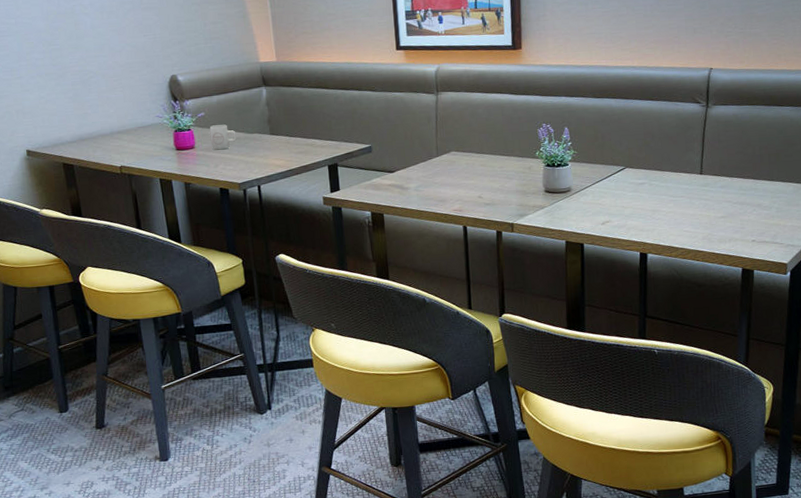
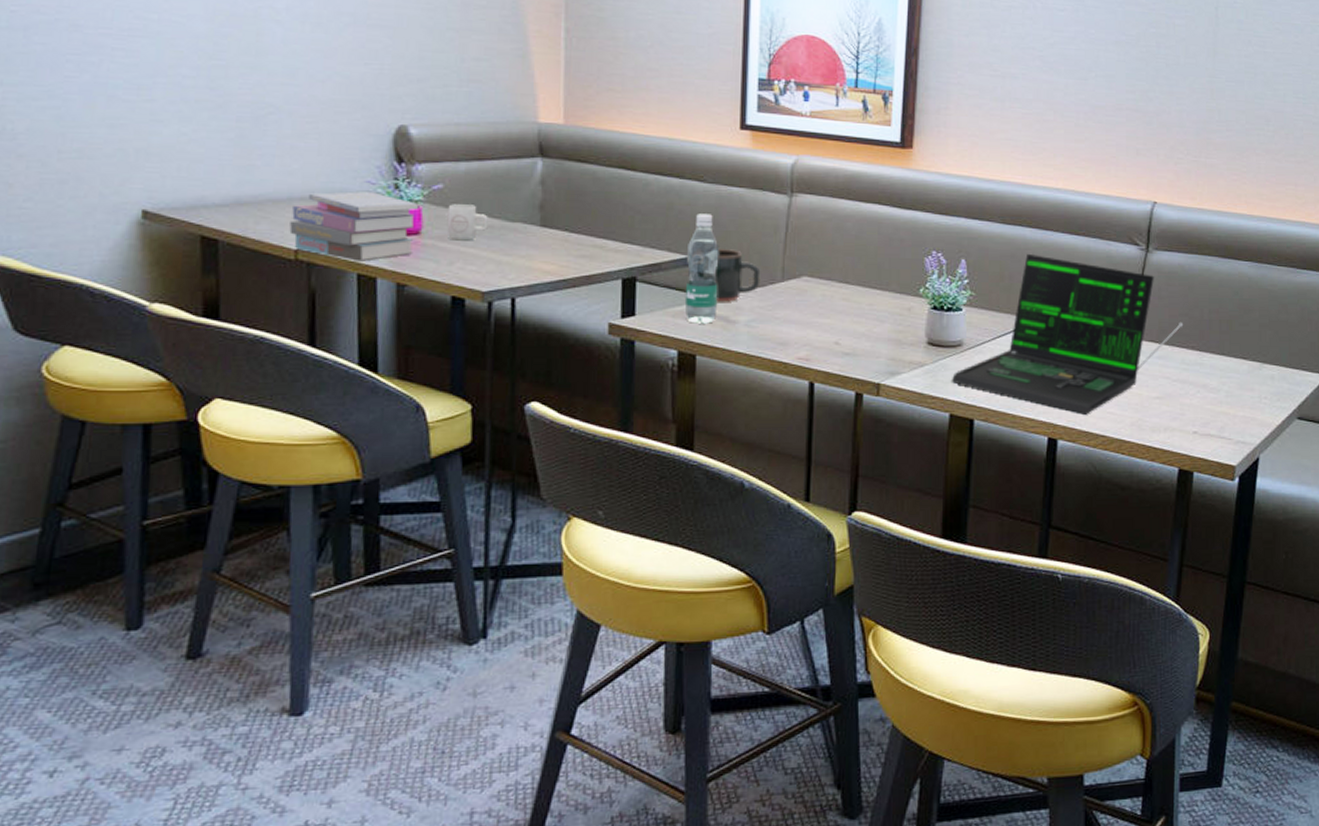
books: none [114,123,192,171] -> present [289,191,419,262]
bottle: none [369,114,395,192] -> present [684,214,720,324]
mug: none [389,137,422,175] -> present [714,249,761,302]
laptop: none [565,118,740,234] -> present [952,253,1184,415]

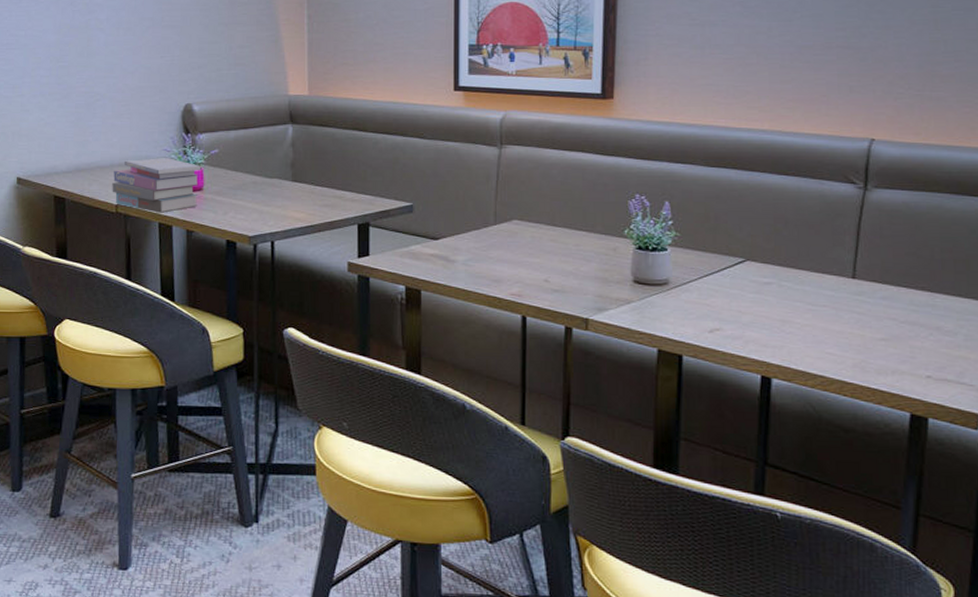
mug: present [447,204,488,241] -> none [222,165,252,195]
bottle: present [684,214,720,324] -> none [410,166,439,263]
mug: present [714,249,761,302] -> none [435,197,475,243]
laptop: present [952,253,1184,415] -> none [659,194,911,354]

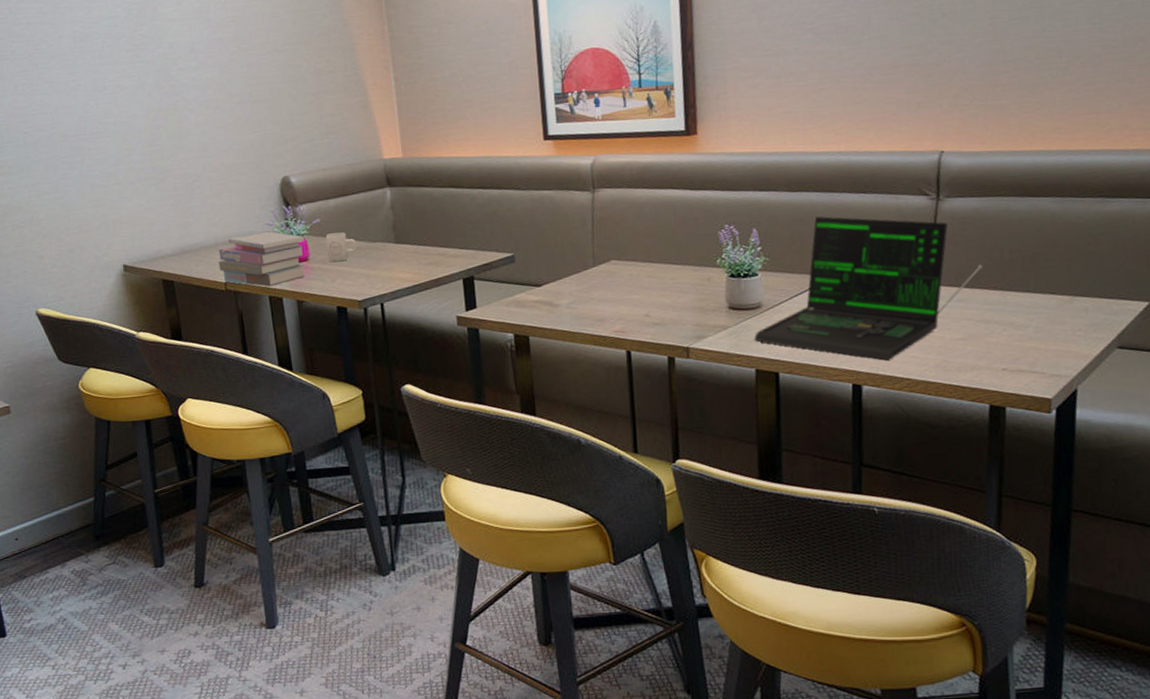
mug: none [222,165,252,195] -> present [325,232,356,262]
laptop: none [659,194,911,354] -> present [755,216,983,360]

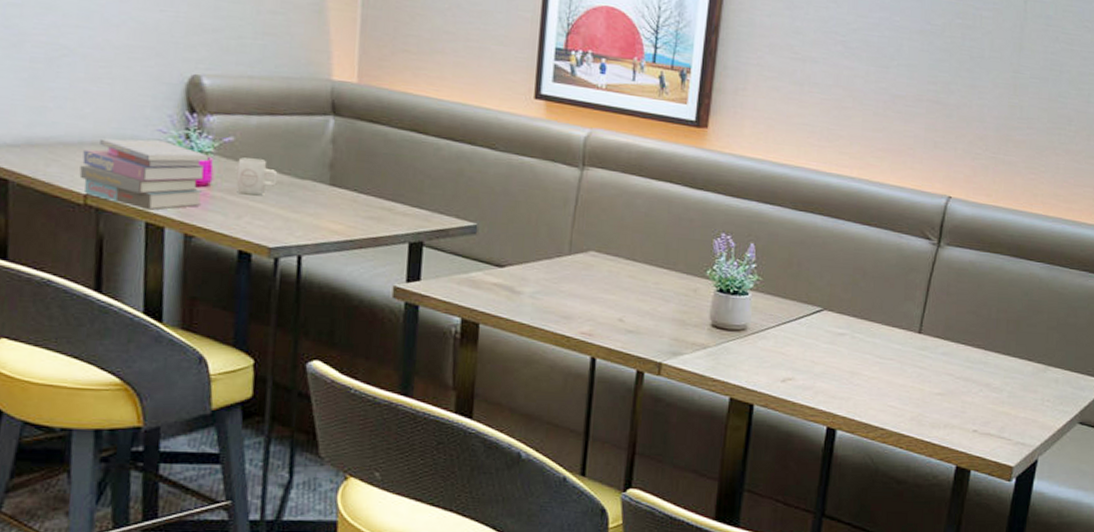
laptop: present [755,216,983,360] -> none [734,241,971,406]

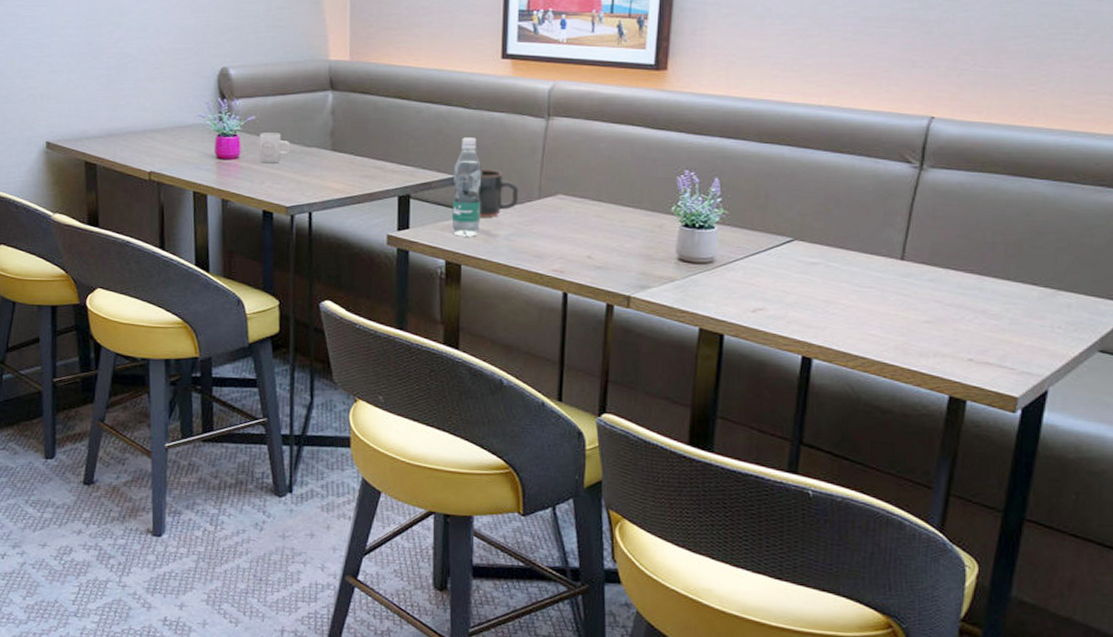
books: present [79,138,210,210] -> none [145,124,238,181]
bottle: none [470,181,508,293] -> present [451,137,482,237]
mug: none [501,218,548,272] -> present [477,169,519,217]

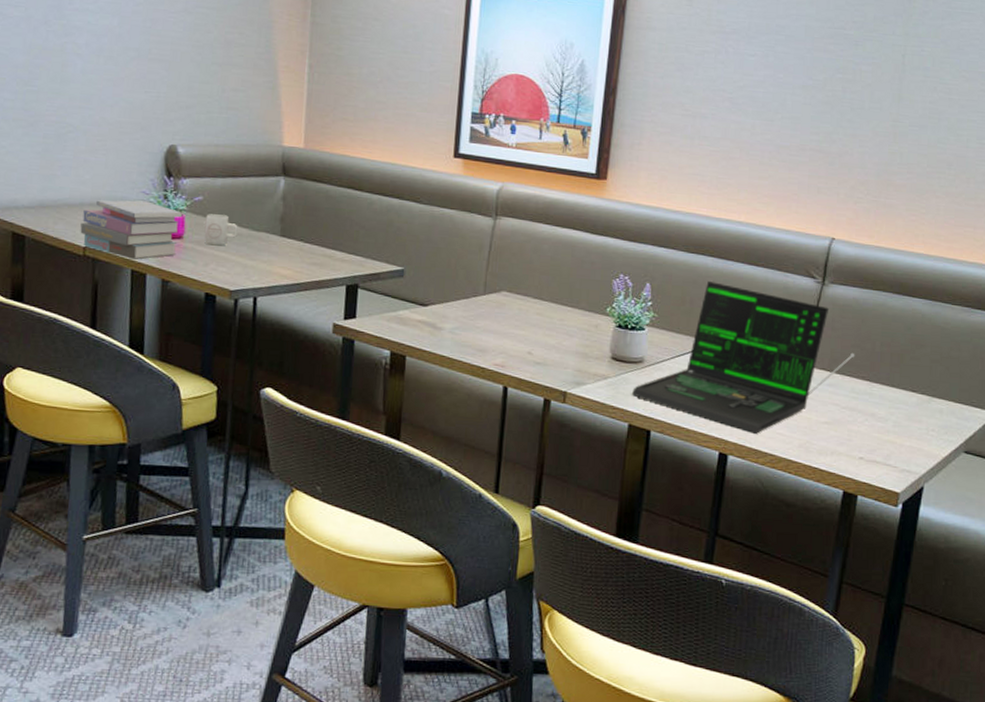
books: none [145,124,238,181] -> present [80,200,183,260]
bottle: present [451,137,482,237] -> none [398,231,431,329]
mug: present [477,169,519,217] -> none [425,263,466,310]
laptop: none [702,172,962,335] -> present [632,280,855,434]

